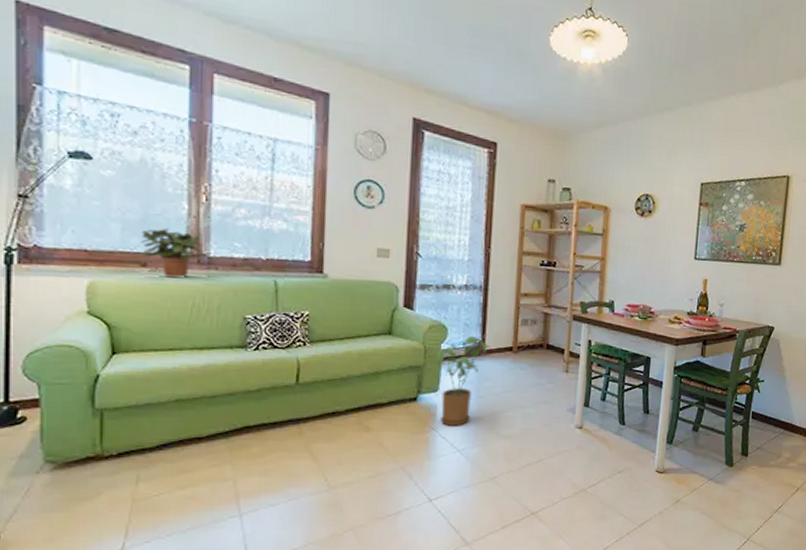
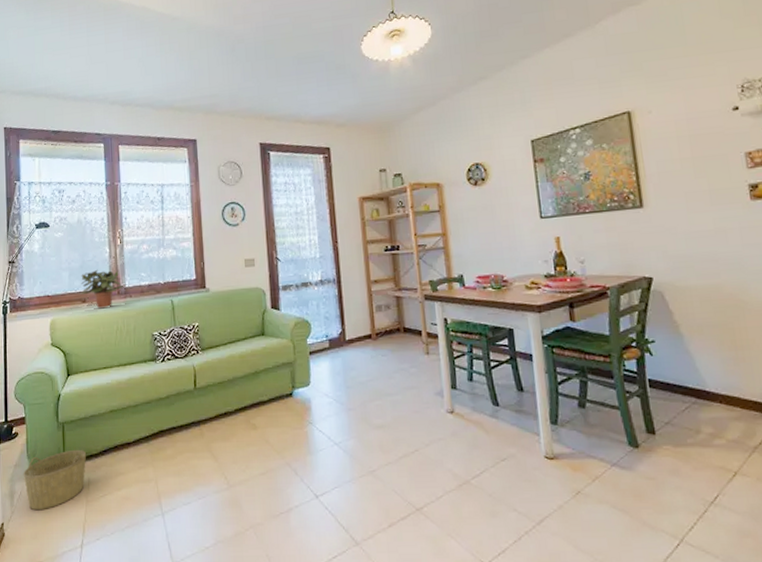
basket: none [33,441,137,510] -> present [23,449,87,511]
house plant: present [436,336,491,426] -> none [304,328,352,419]

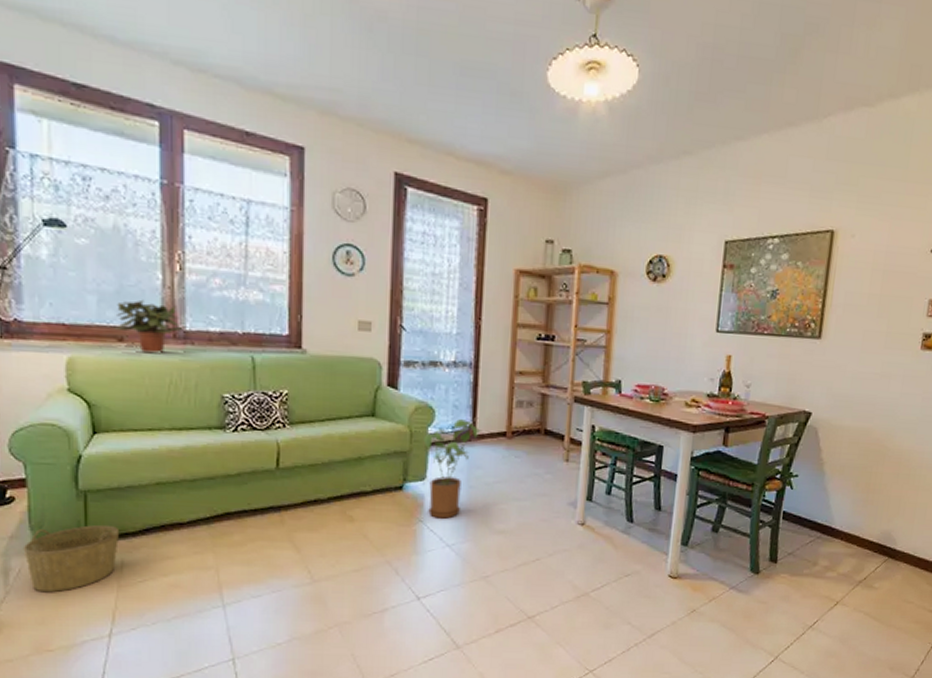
house plant: none [304,328,352,419] -> present [423,419,483,519]

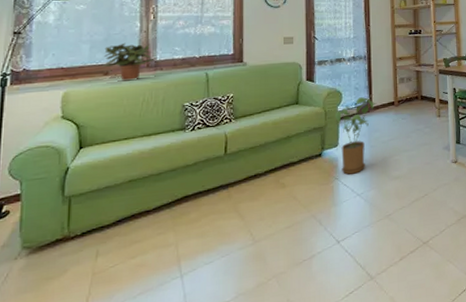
basket: present [23,524,120,593] -> none [12,222,97,292]

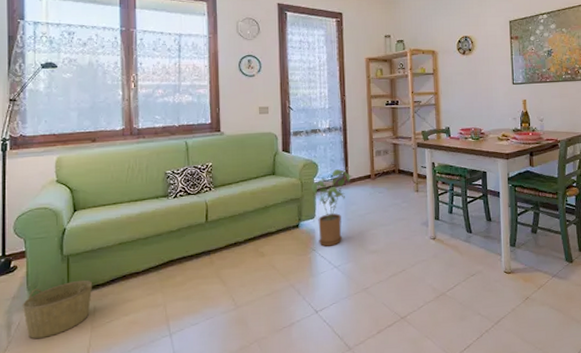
basket: none [12,222,97,292] -> present [22,280,93,340]
potted plant: present [101,42,157,81] -> none [89,110,140,148]

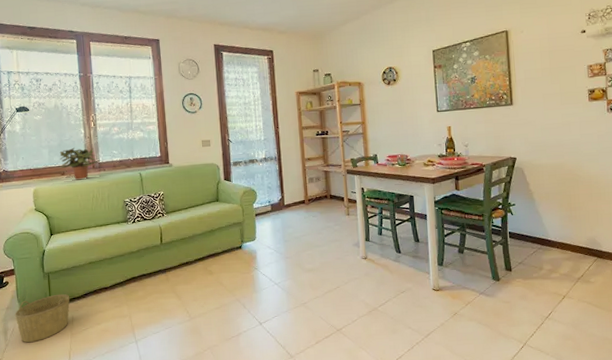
potted plant: none [89,110,140,148] -> present [59,147,100,180]
house plant: present [311,169,354,247] -> none [251,195,289,266]

